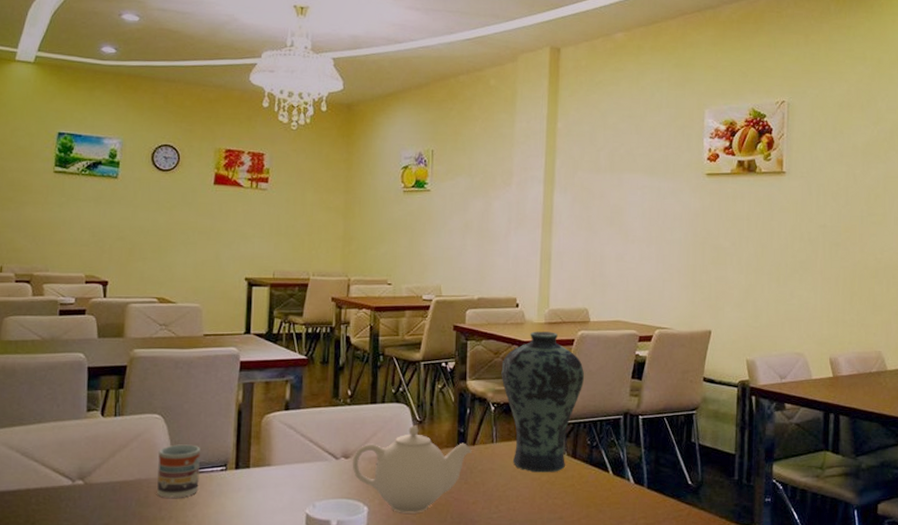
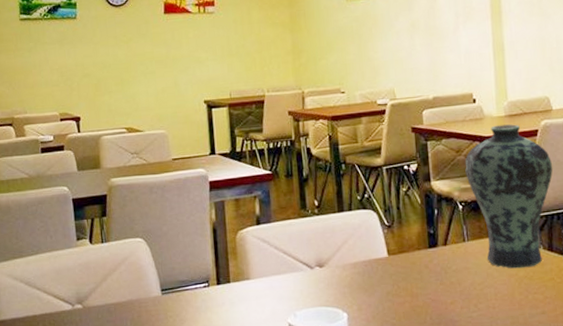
cup: present [157,444,200,498] -> none [145,264,186,316]
teapot: present [352,425,472,513] -> none [326,230,444,317]

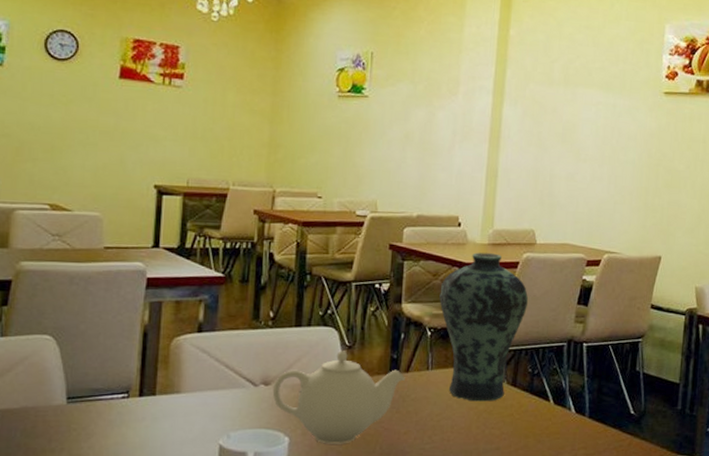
teapot: none [326,230,444,317] -> present [272,351,405,444]

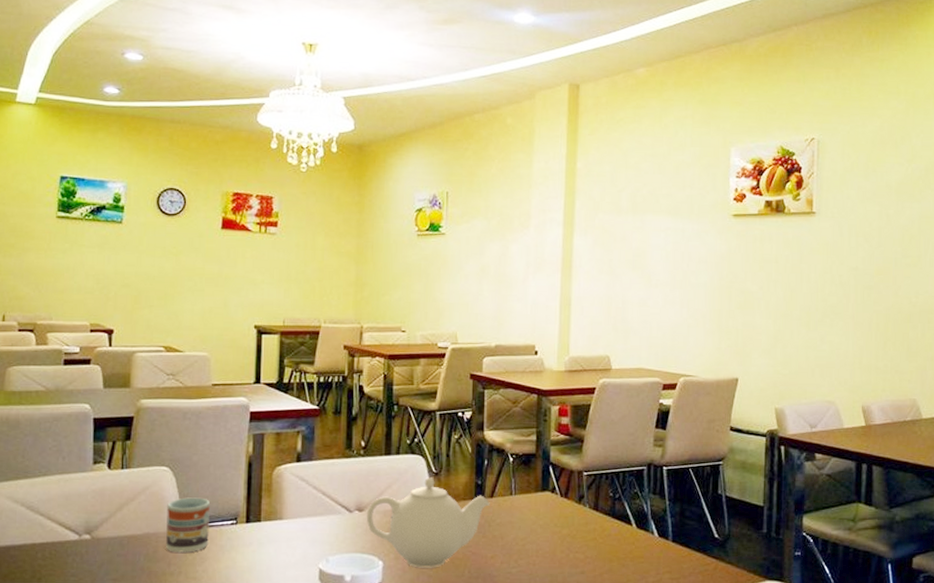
cup: none [46,369,98,428] -> present [166,497,210,553]
vase: present [439,252,529,402] -> none [520,379,607,526]

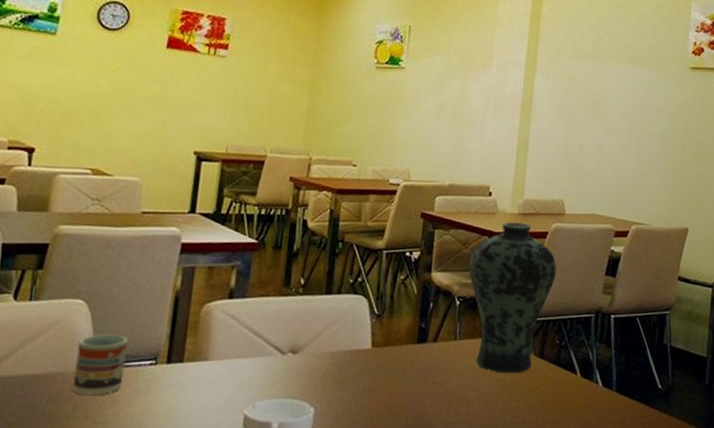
teapot: present [366,477,490,568] -> none [299,319,433,416]
vase: none [520,379,607,526] -> present [468,222,557,374]

